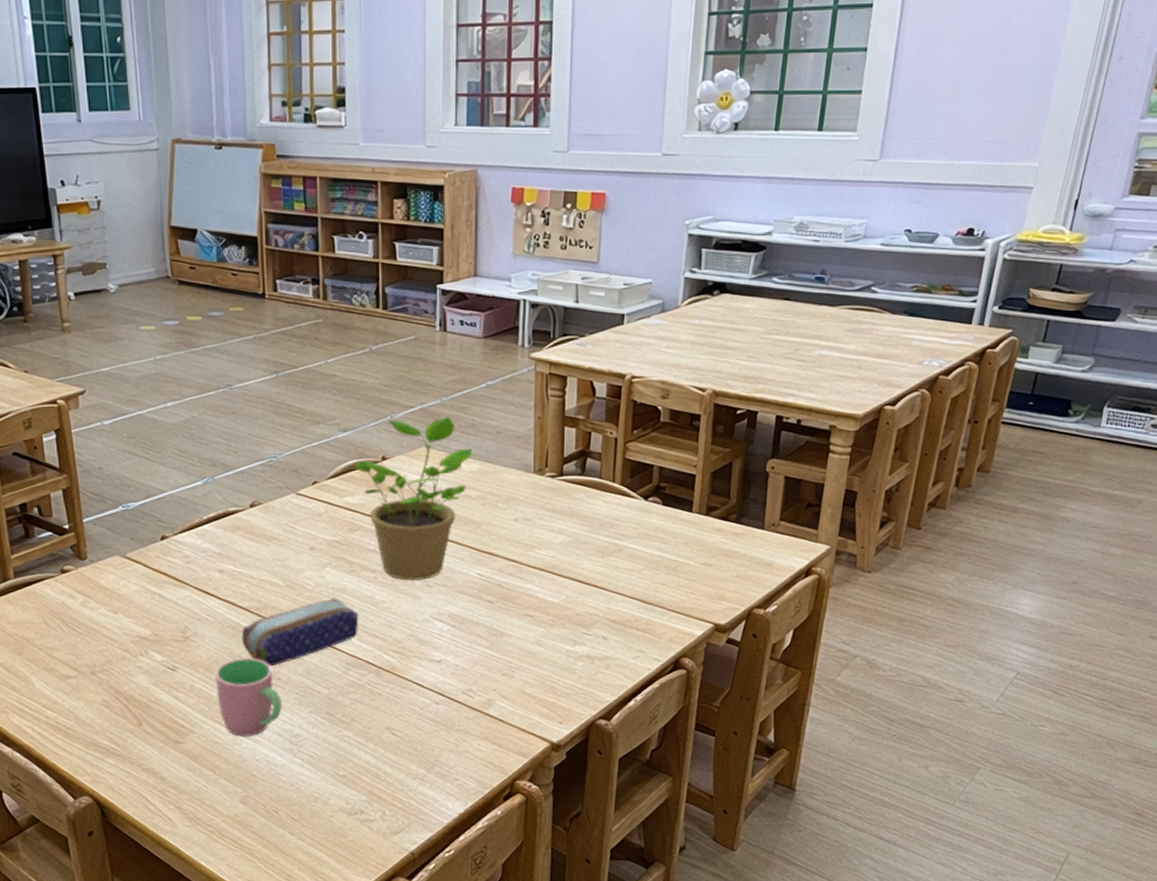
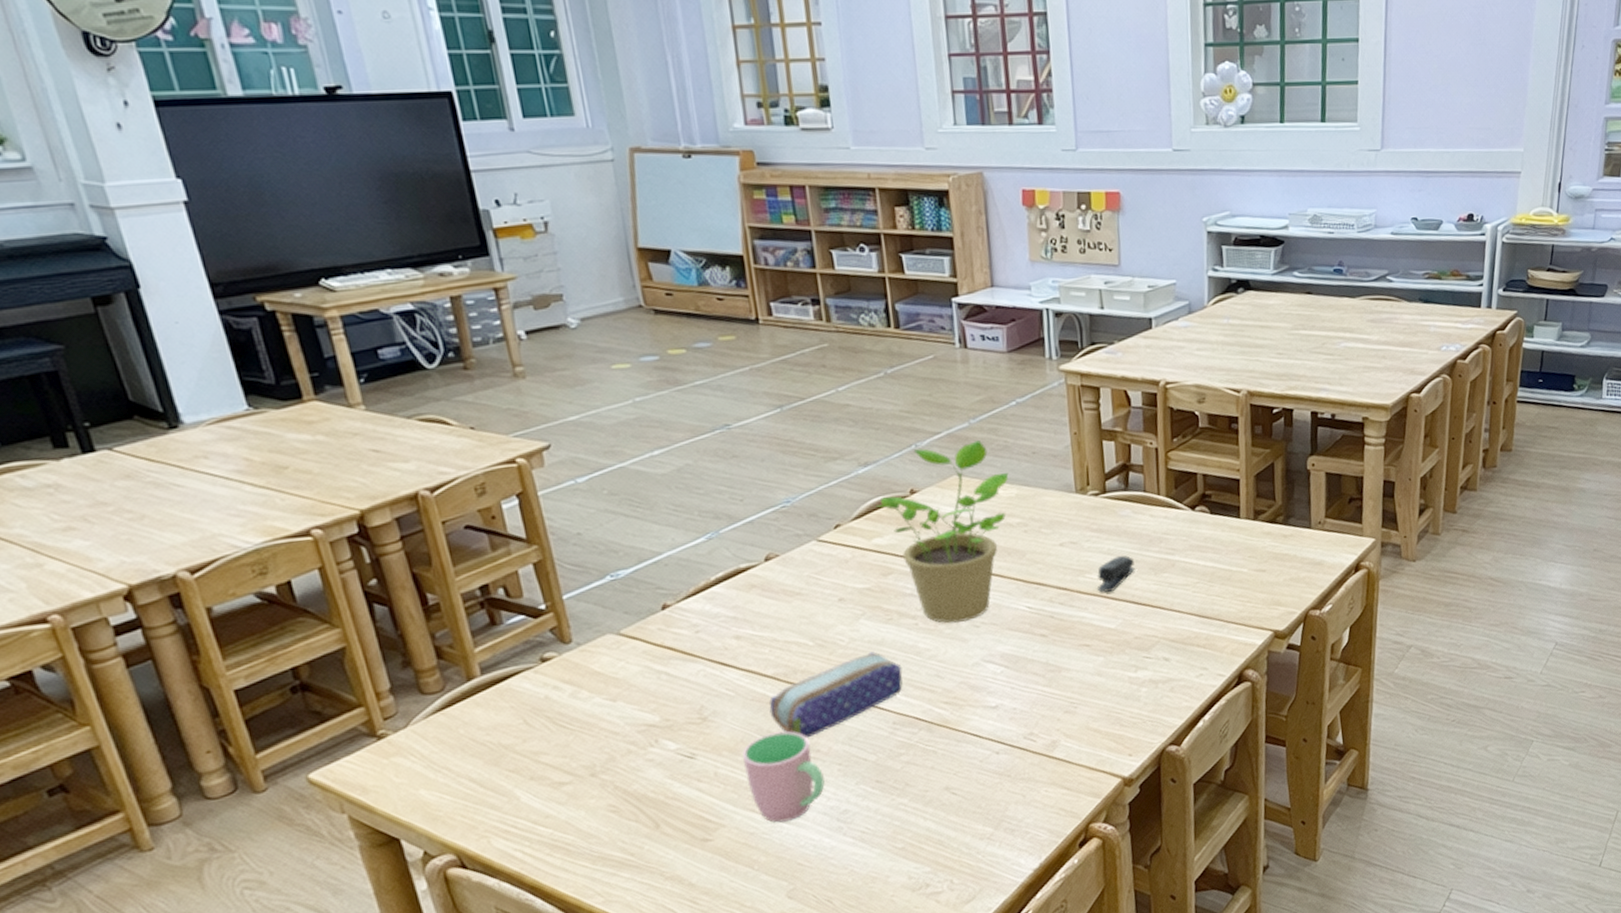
stapler: none [544,535,583,568] -> present [1096,555,1135,593]

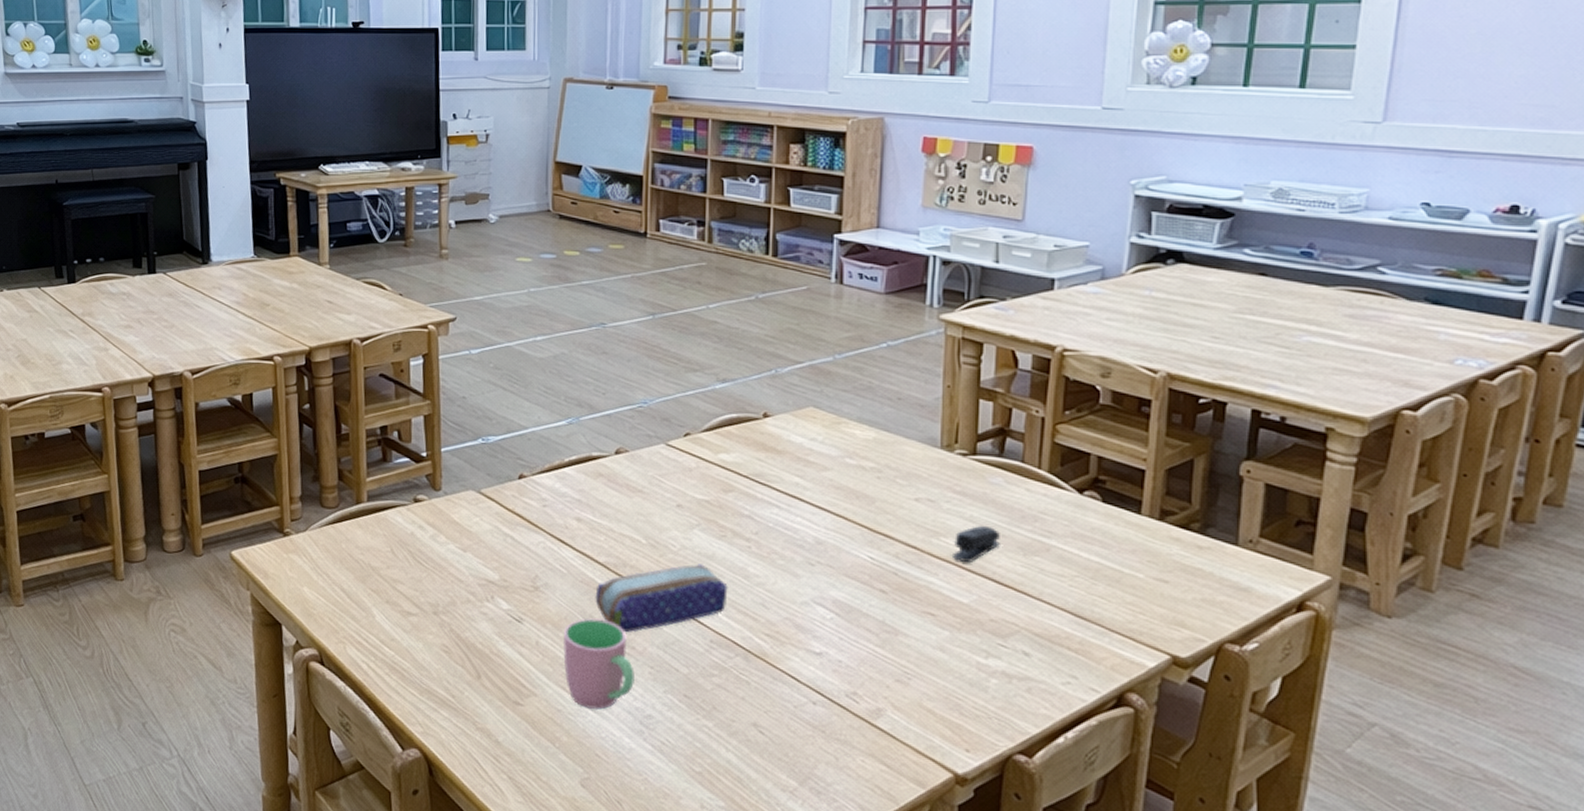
potted plant: present [876,440,1009,624] -> none [727,375,869,557]

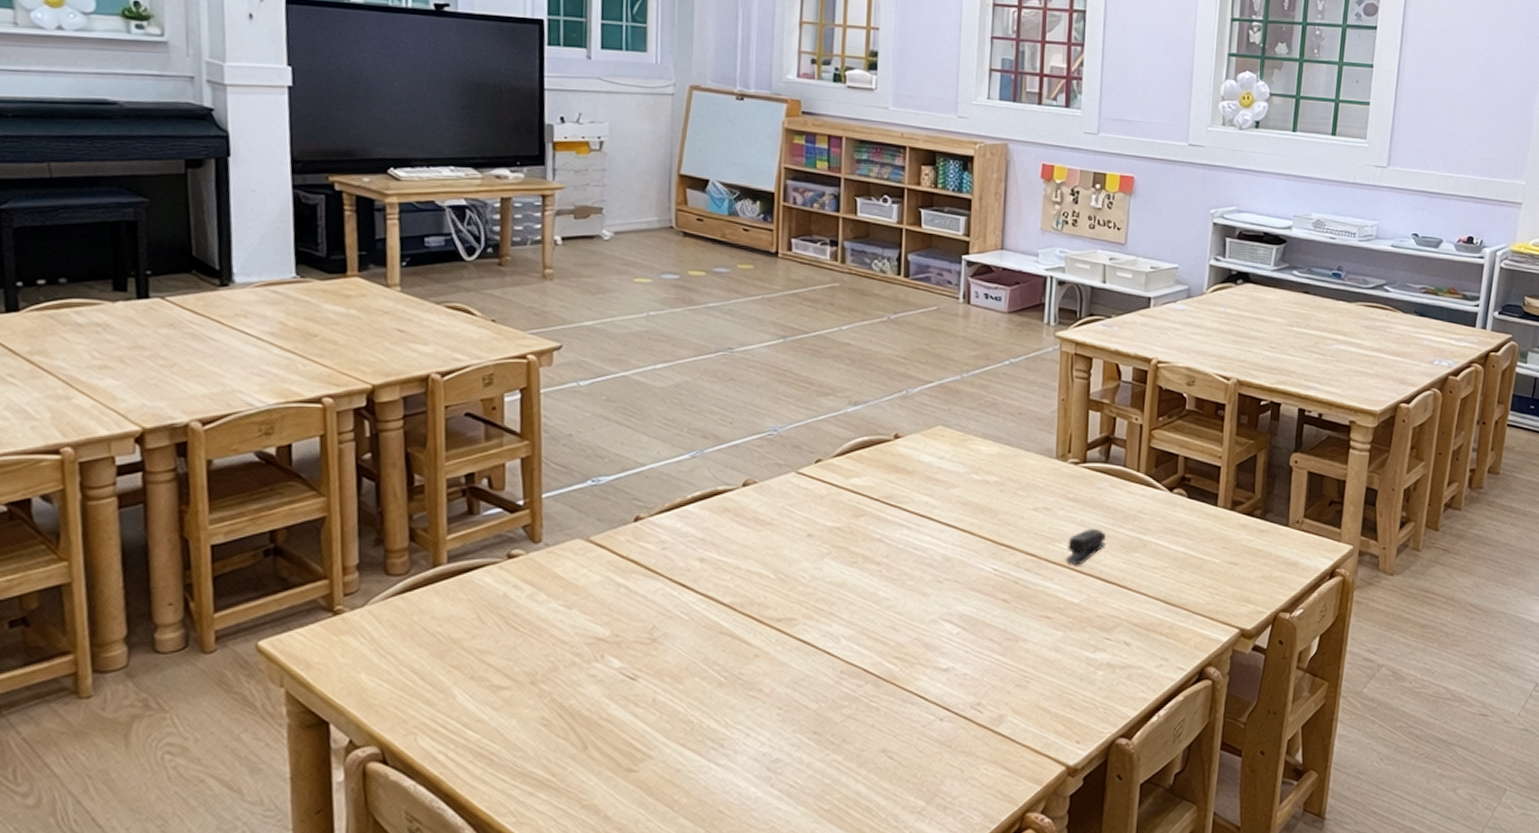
cup: present [562,618,635,710] -> none [683,664,762,764]
pencil case: present [595,564,728,633] -> none [719,593,859,676]

